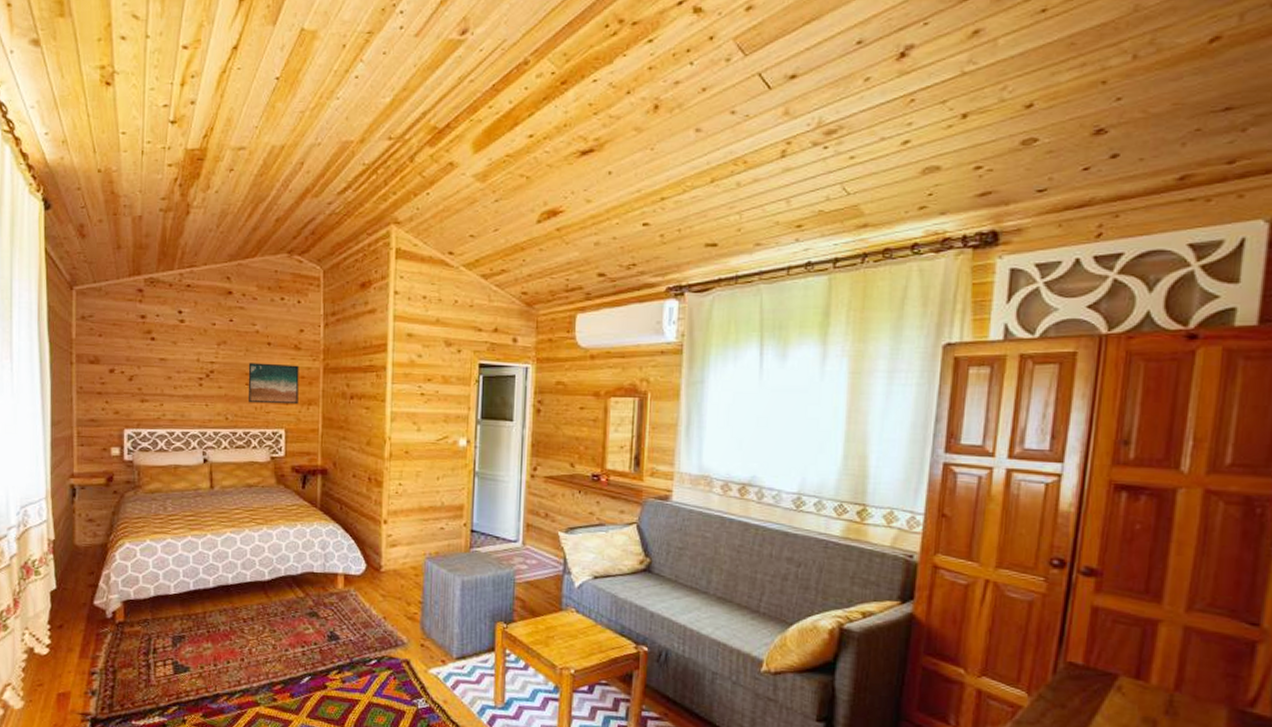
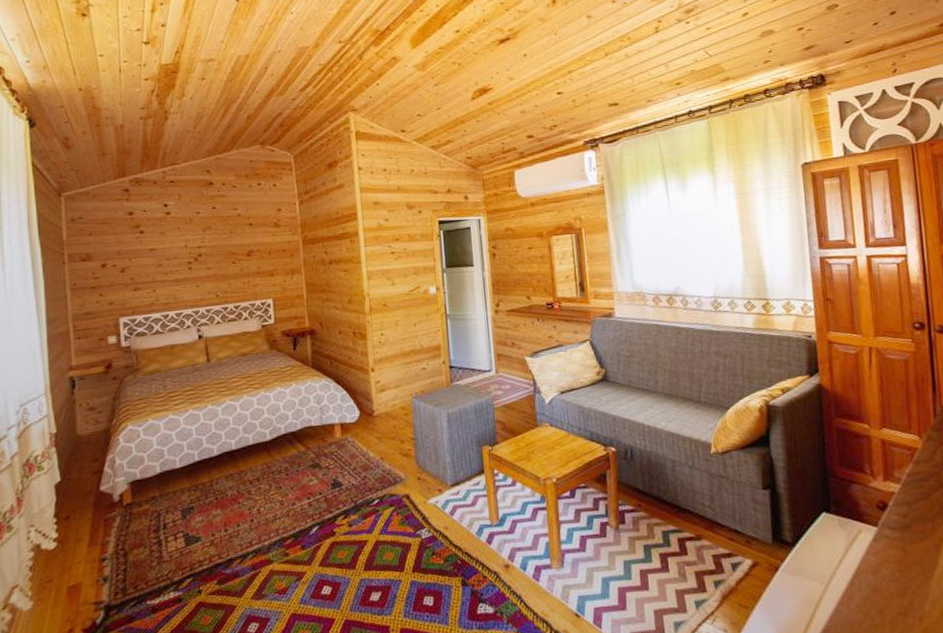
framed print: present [248,362,299,405] -> none [233,240,283,279]

